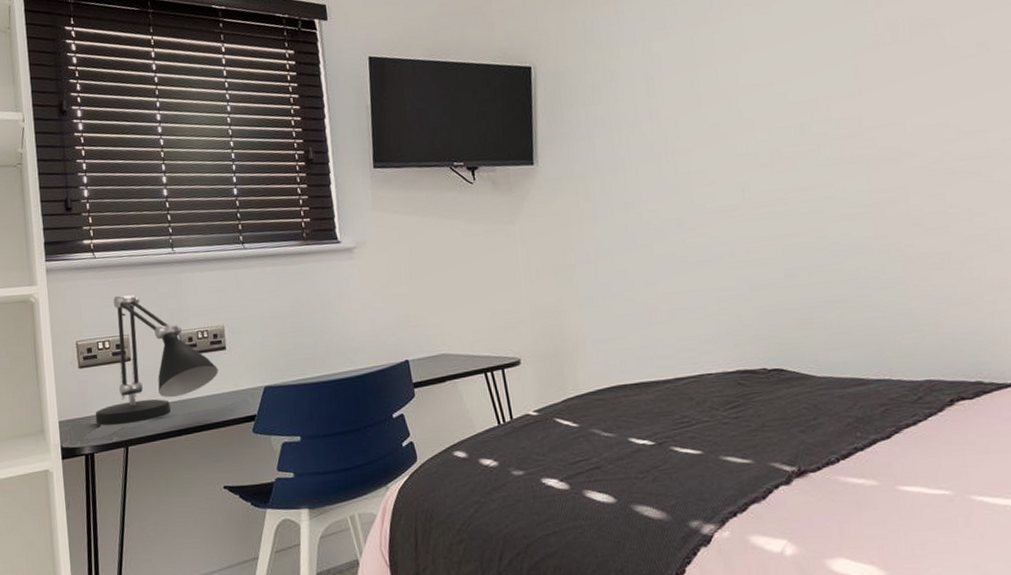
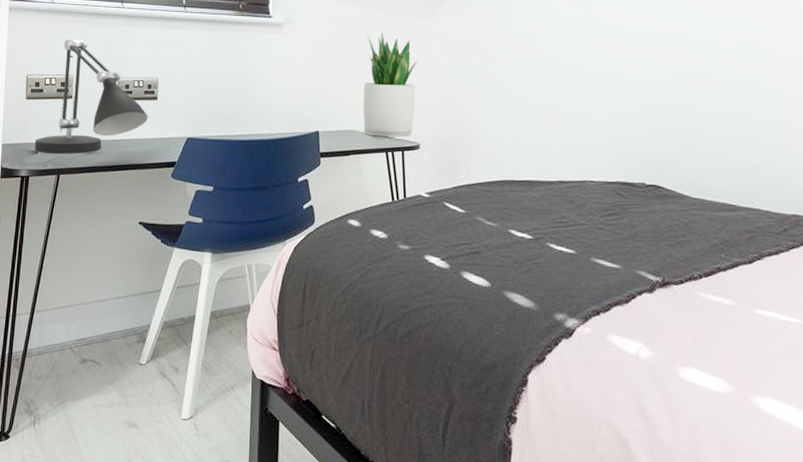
planter: none [447,243,510,358] -> present [362,32,419,138]

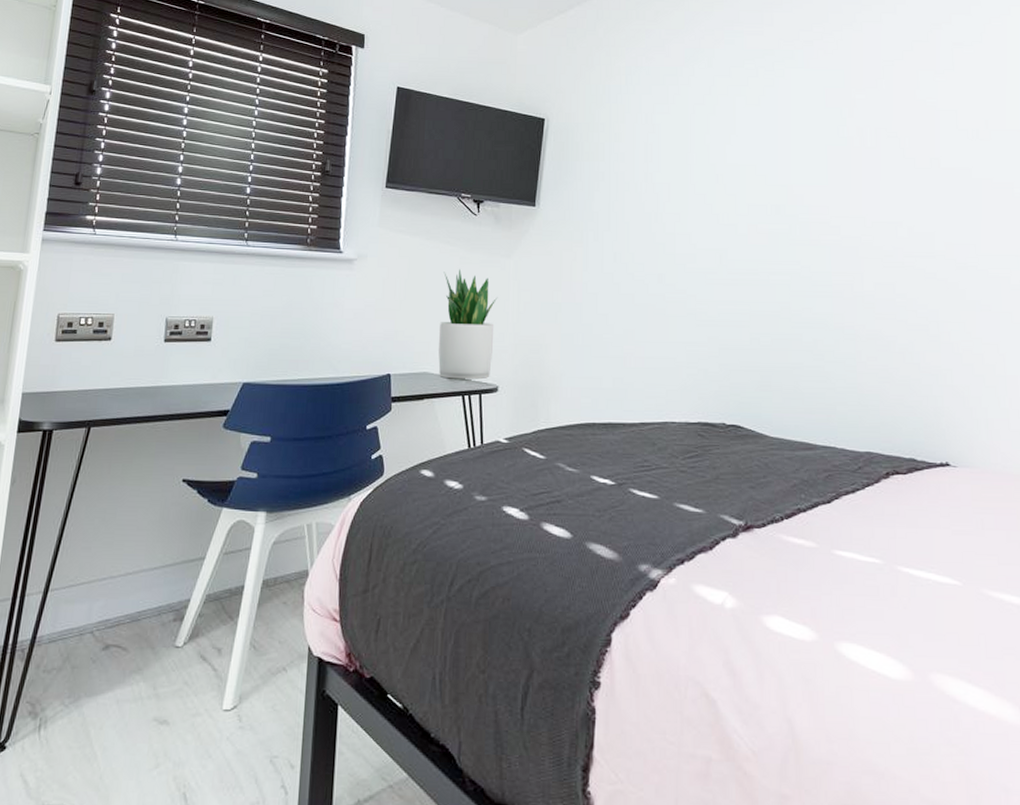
desk lamp: present [34,40,148,155] -> none [61,275,199,404]

